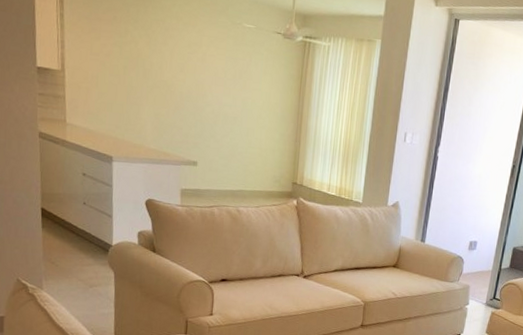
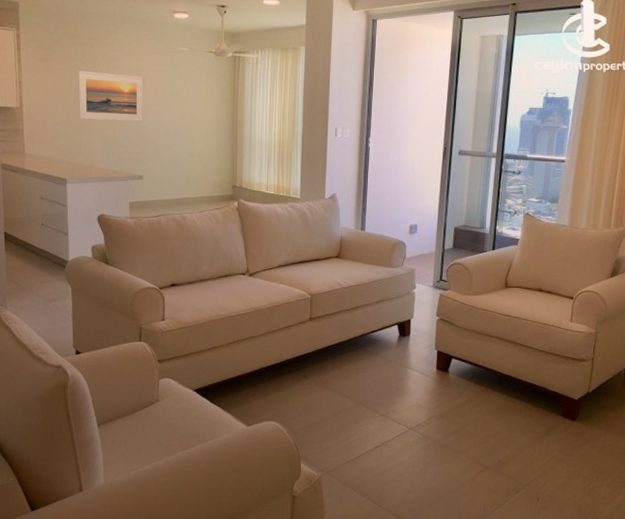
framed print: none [128,36,203,102] -> present [77,71,144,121]

